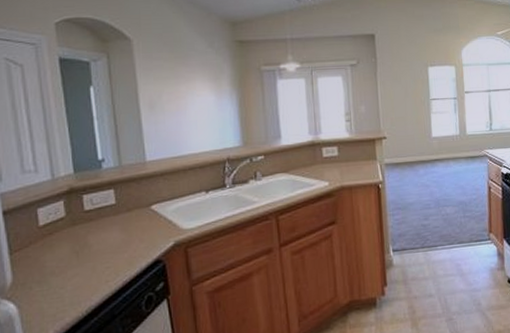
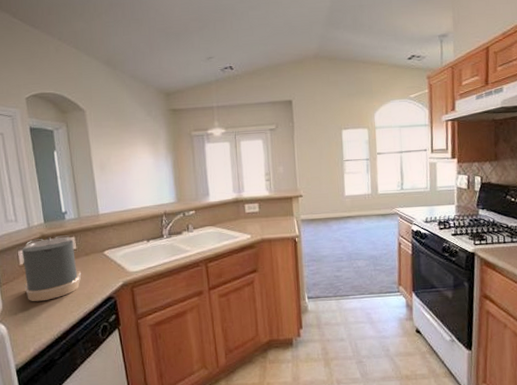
coffee maker: none [42,187,122,272] -> present [21,235,82,302]

